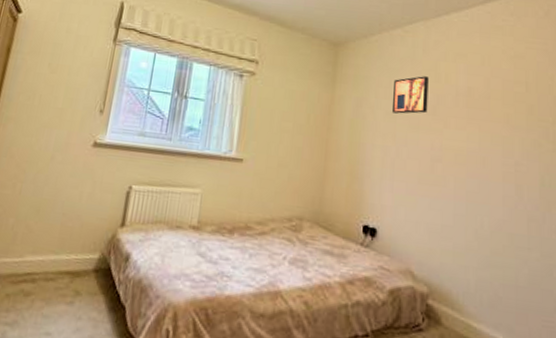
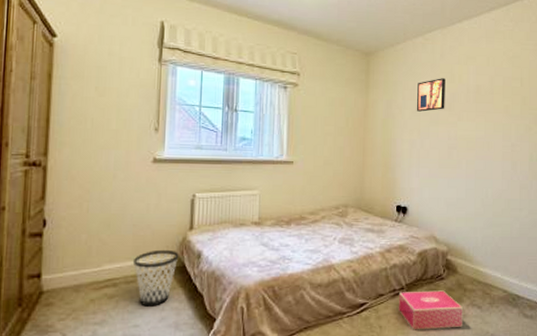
wastebasket: none [56,245,106,313] -> present [132,249,179,307]

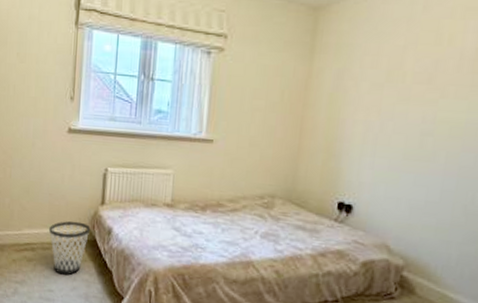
wall art: present [416,78,445,112] -> none [378,39,428,85]

